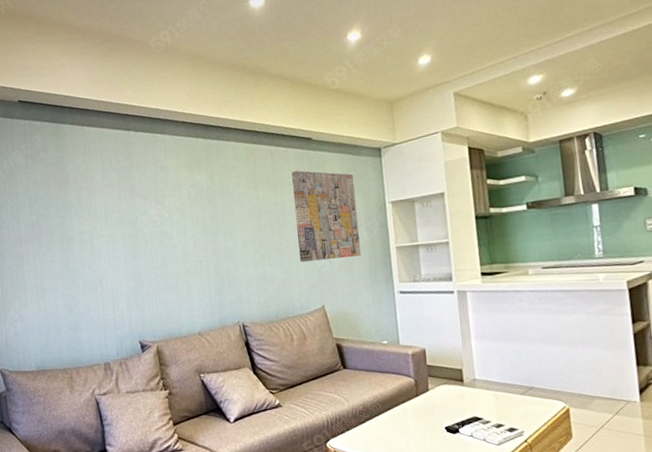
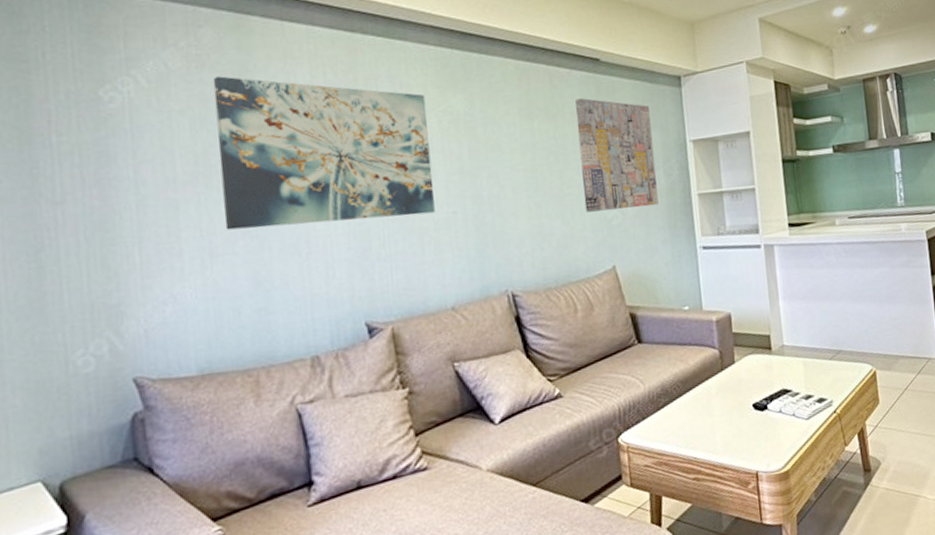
wall art: none [42,167,186,273] -> present [213,76,435,230]

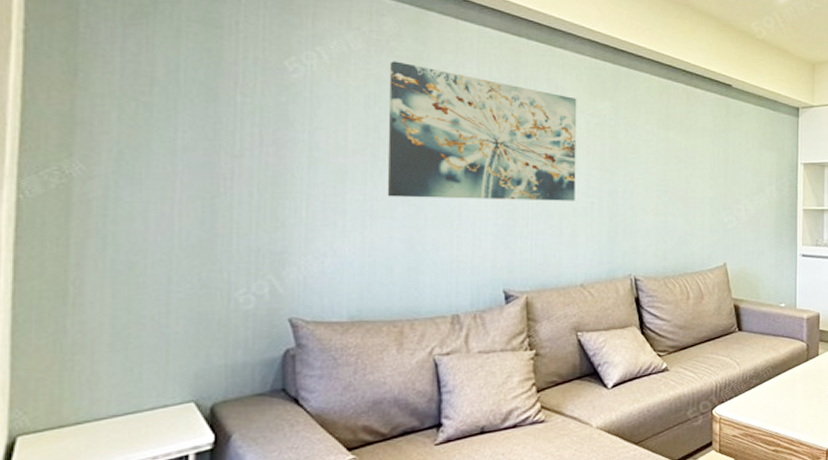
wall art: present [575,98,659,213] -> none [705,117,770,216]

